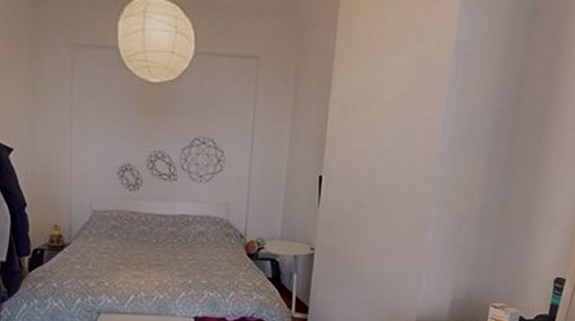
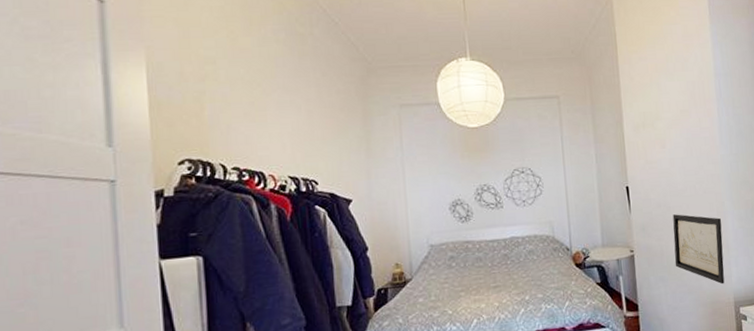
wall art: none [358,215,423,300] -> present [672,214,725,285]

